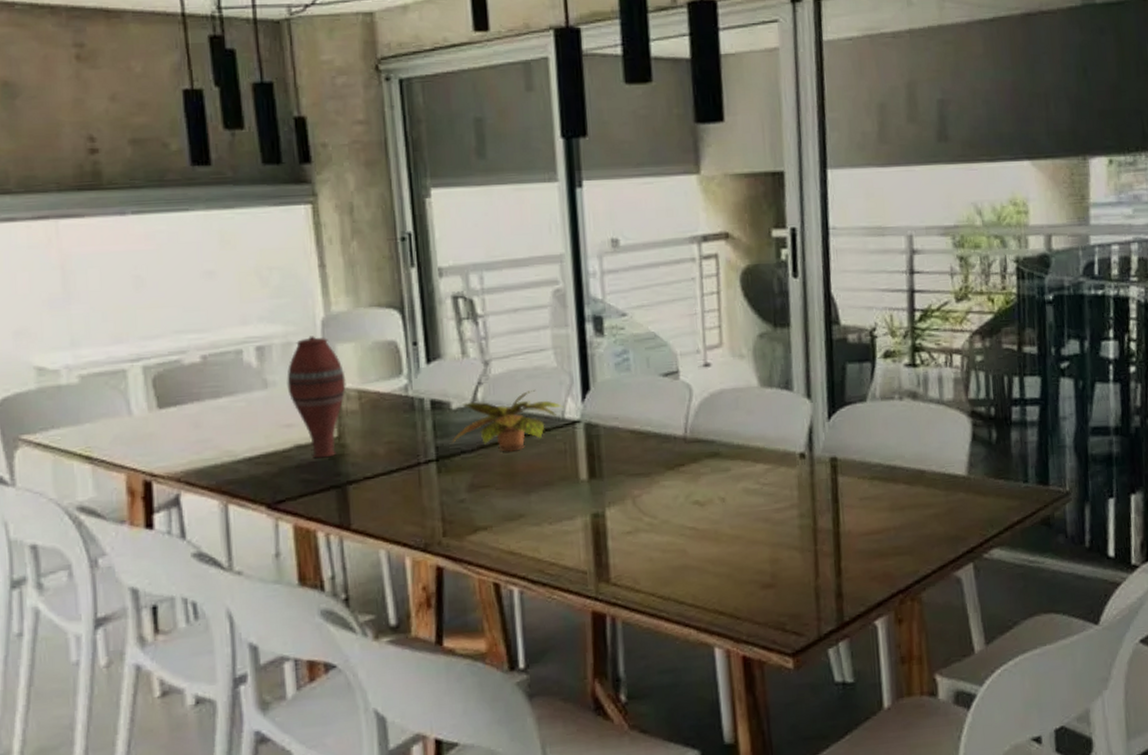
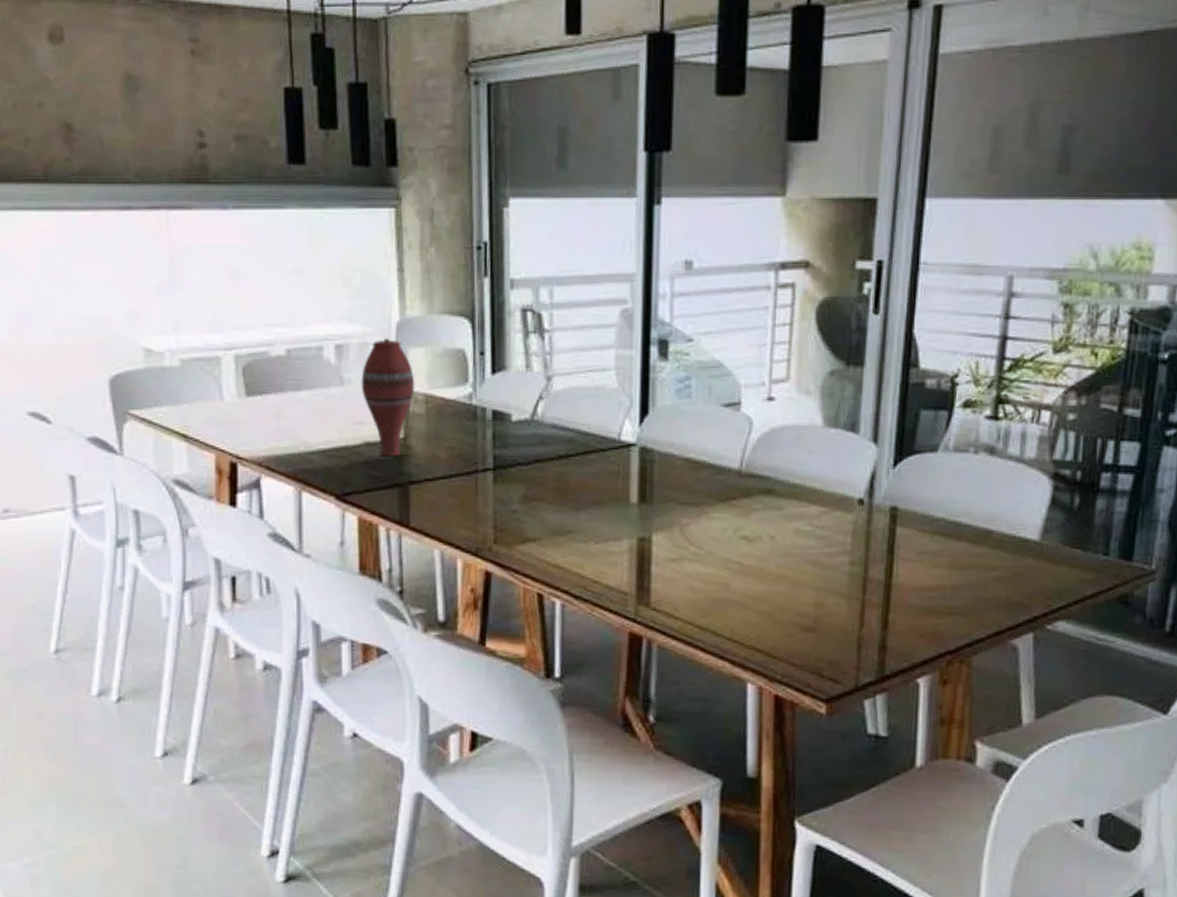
plant: present [452,389,564,452] -> none [509,408,621,468]

